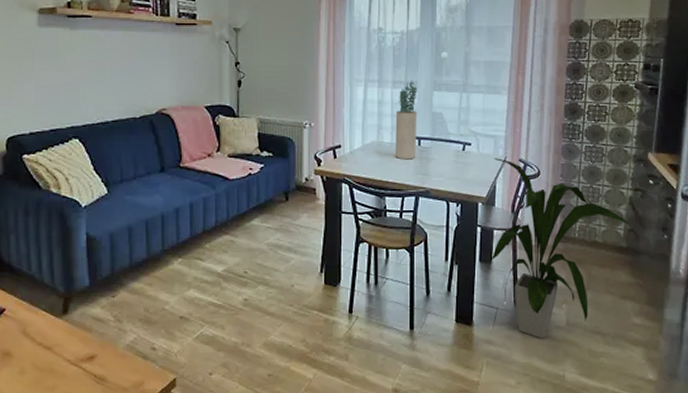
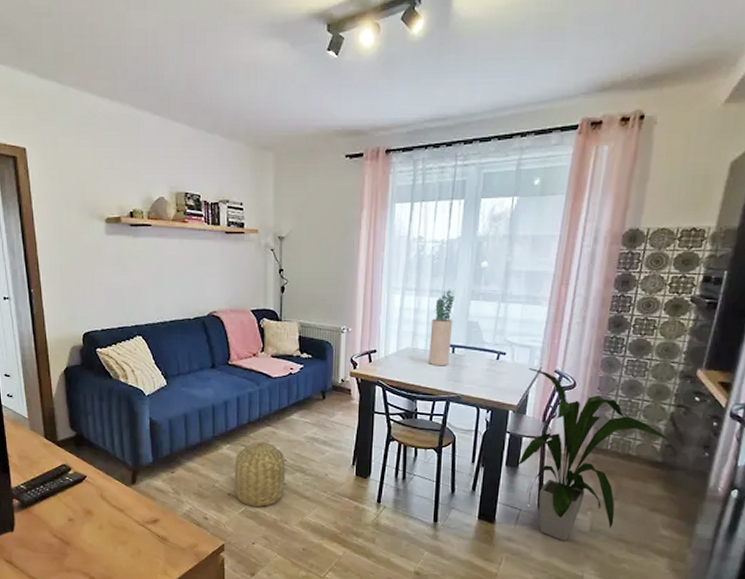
basket: none [187,252,246,329] -> present [234,441,285,506]

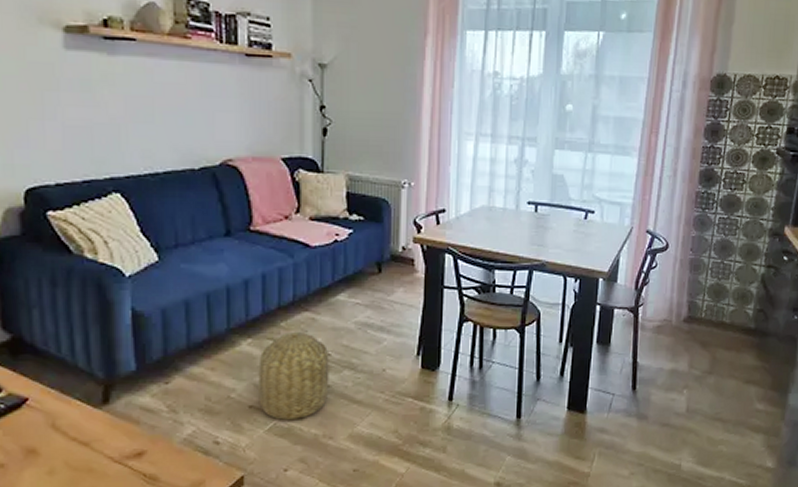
vase: present [429,288,455,366] -> none [508,135,537,228]
house plant: present [516,368,670,541] -> none [608,228,761,427]

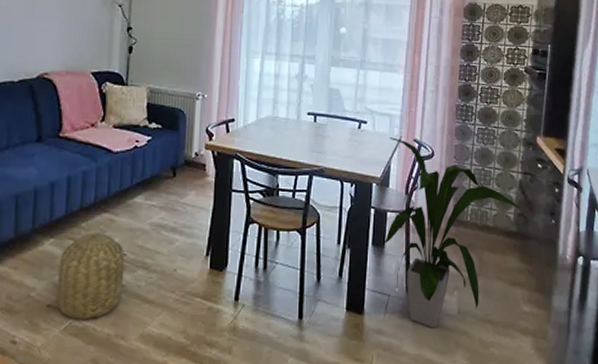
house plant: none [608,228,761,427] -> present [382,137,521,328]

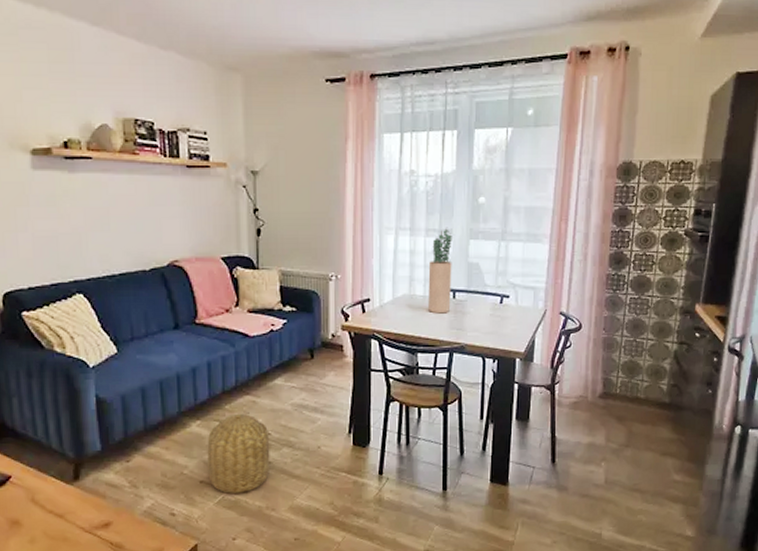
vase: none [290,54,315,136] -> present [428,227,452,314]
house plant: present [382,137,521,328] -> none [526,311,675,498]

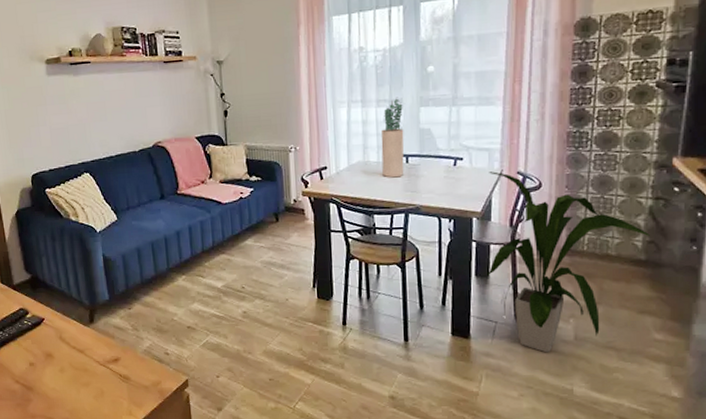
basket: present [207,413,270,493] -> none [191,269,245,338]
house plant: none [526,311,675,498] -> present [486,171,651,353]

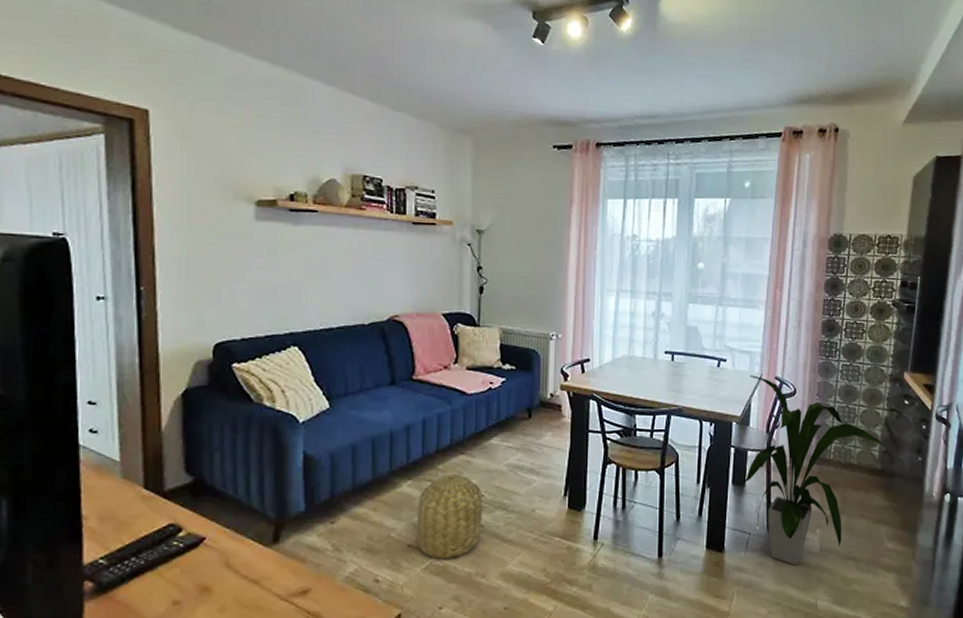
basket: none [191,269,245,338] -> present [417,473,483,559]
vase: present [381,97,405,178] -> none [647,290,672,376]

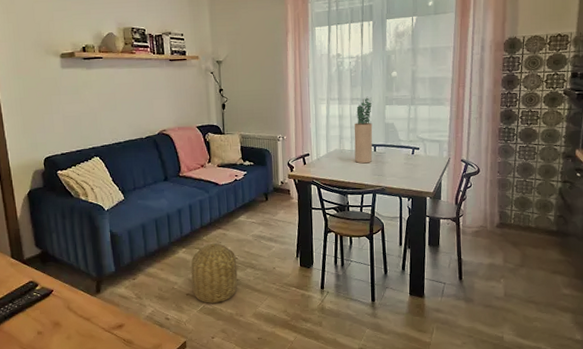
vase: none [647,290,672,376] -> present [354,96,373,164]
house plant: present [743,375,886,566] -> none [437,159,560,308]

